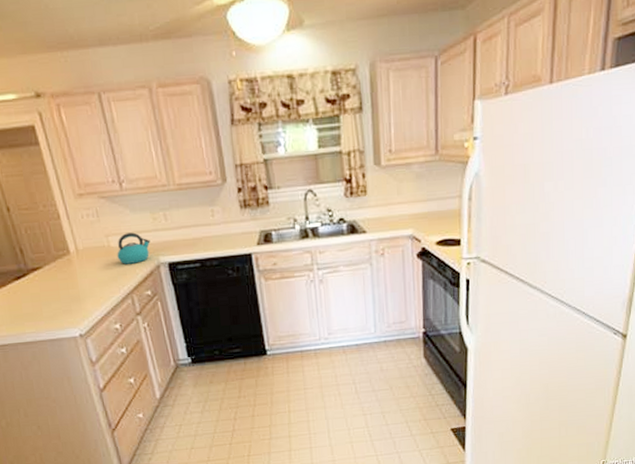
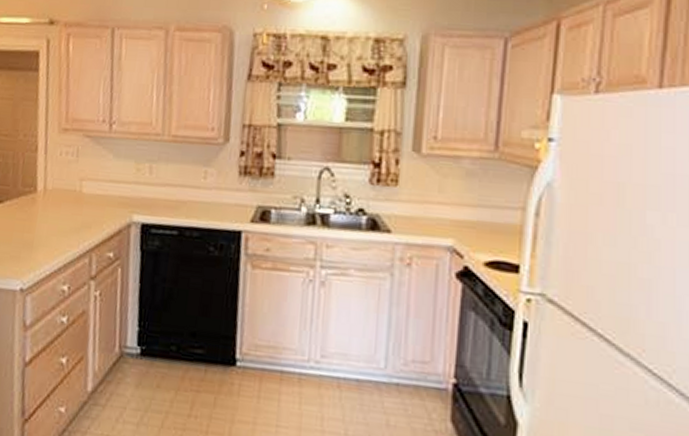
kettle: present [117,232,150,264] -> none [86,180,128,218]

